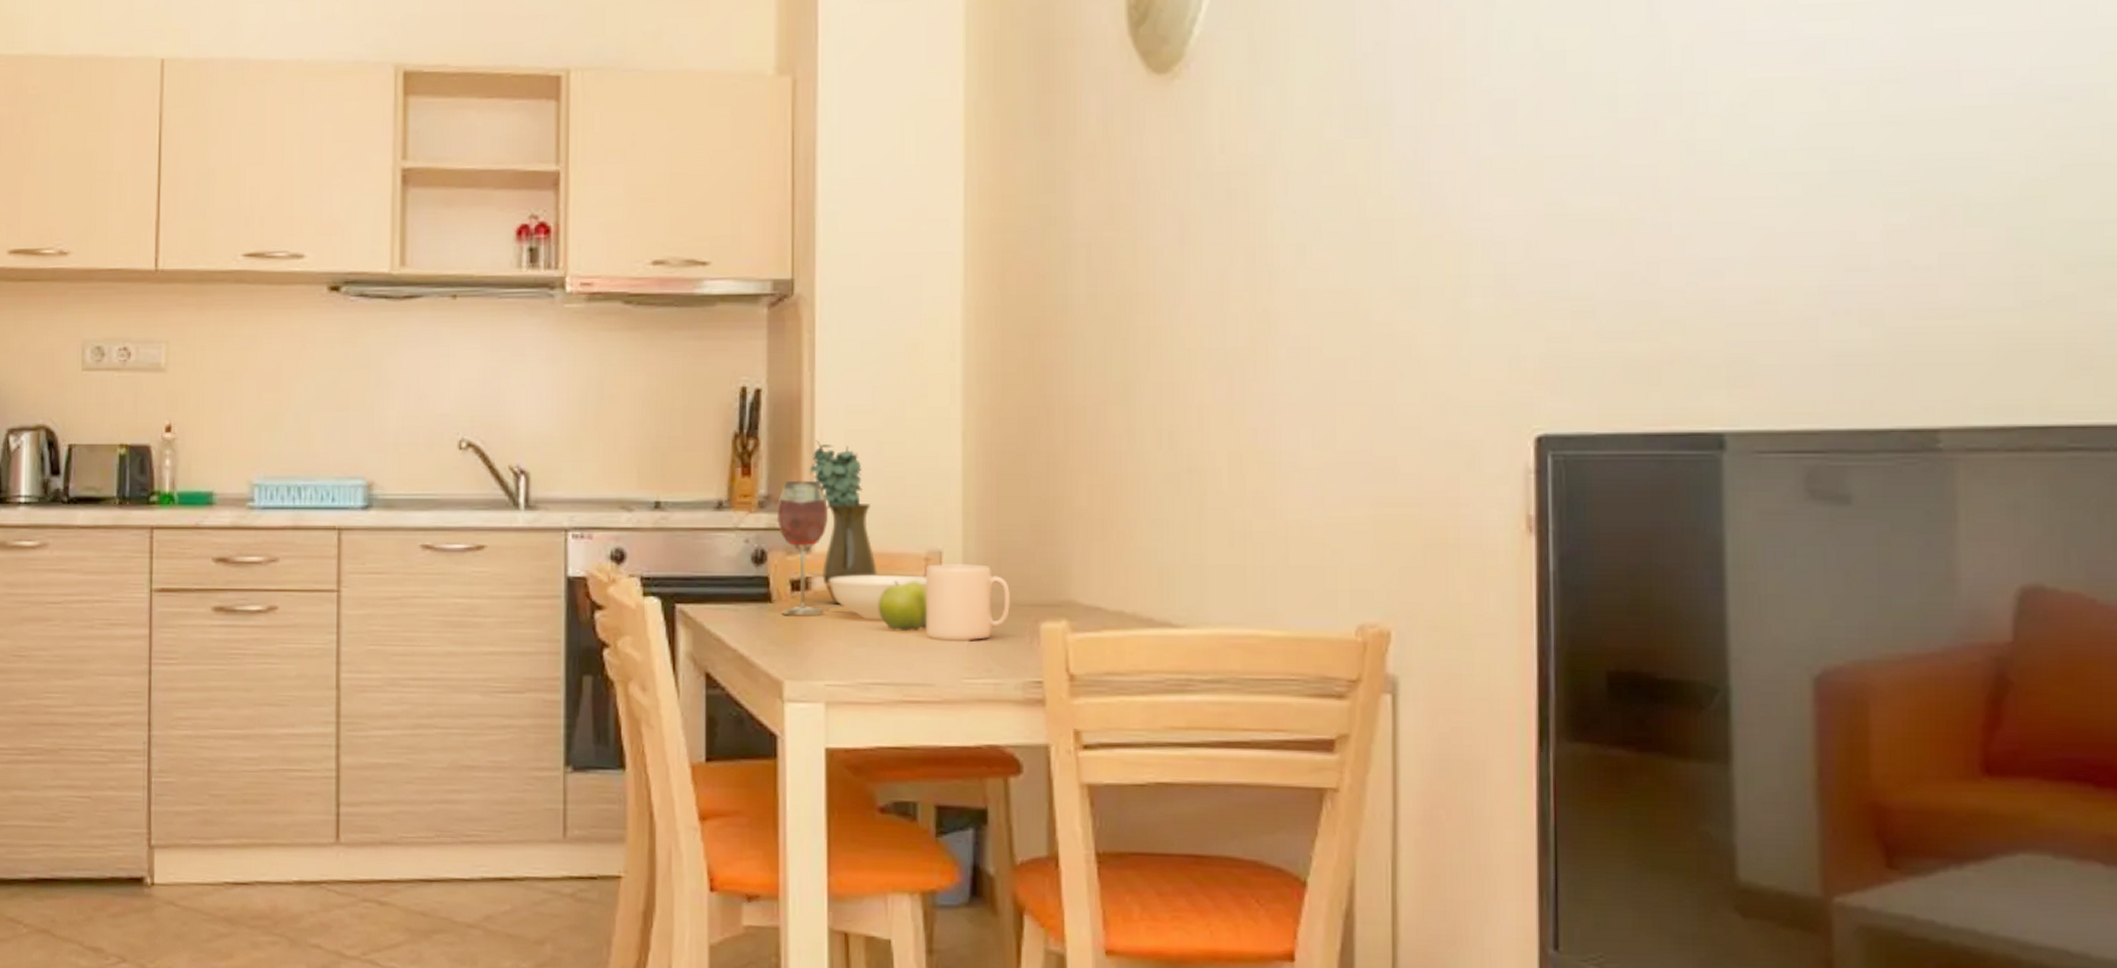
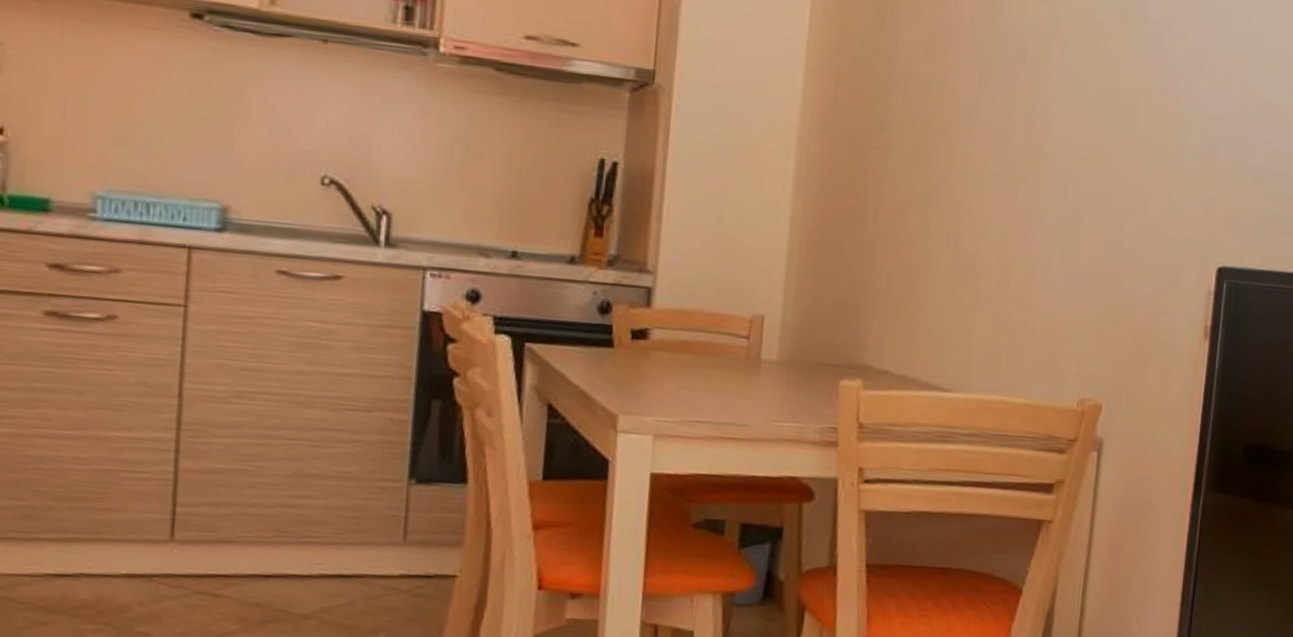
wineglass: present [776,480,828,616] -> none [621,244,670,362]
vase: present [809,439,878,604] -> none [655,211,708,354]
bowl: present [828,574,926,620] -> none [664,329,749,369]
fruit: present [878,580,926,632] -> none [705,337,749,380]
mug: present [925,564,1010,641] -> none [744,326,818,392]

